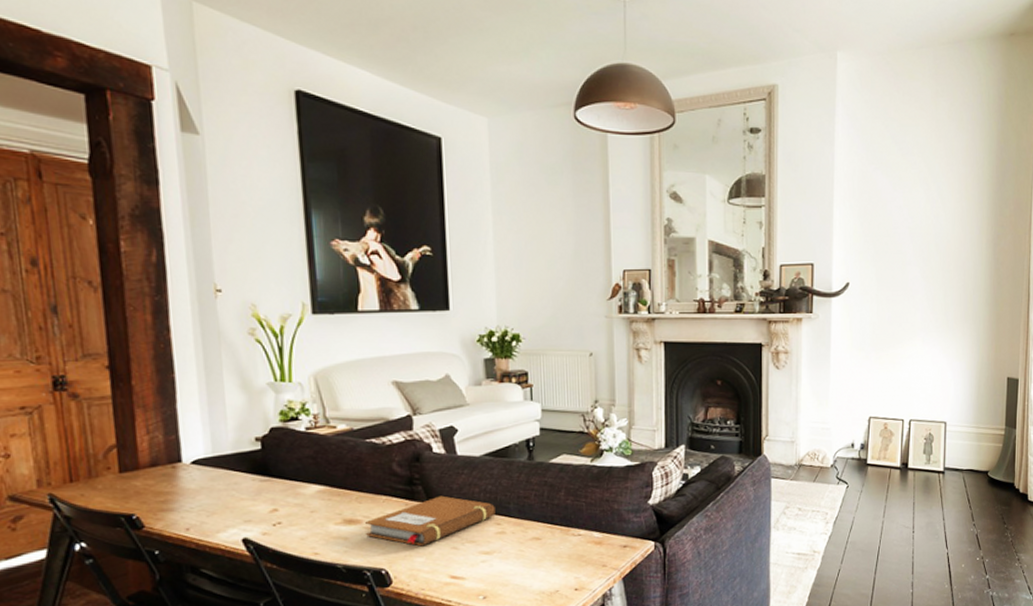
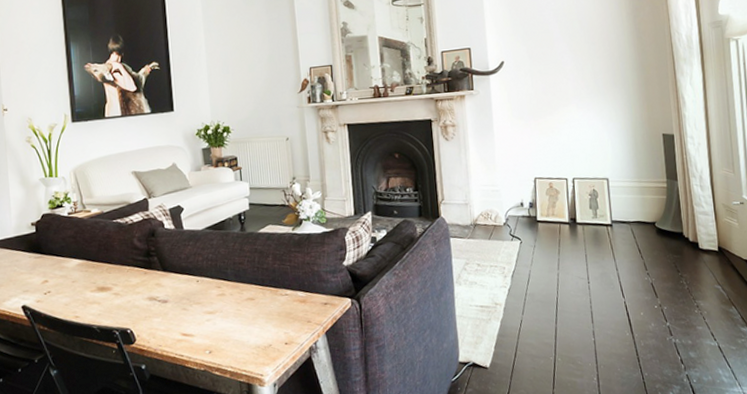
notebook: present [365,495,496,547] -> none [114,264,216,309]

